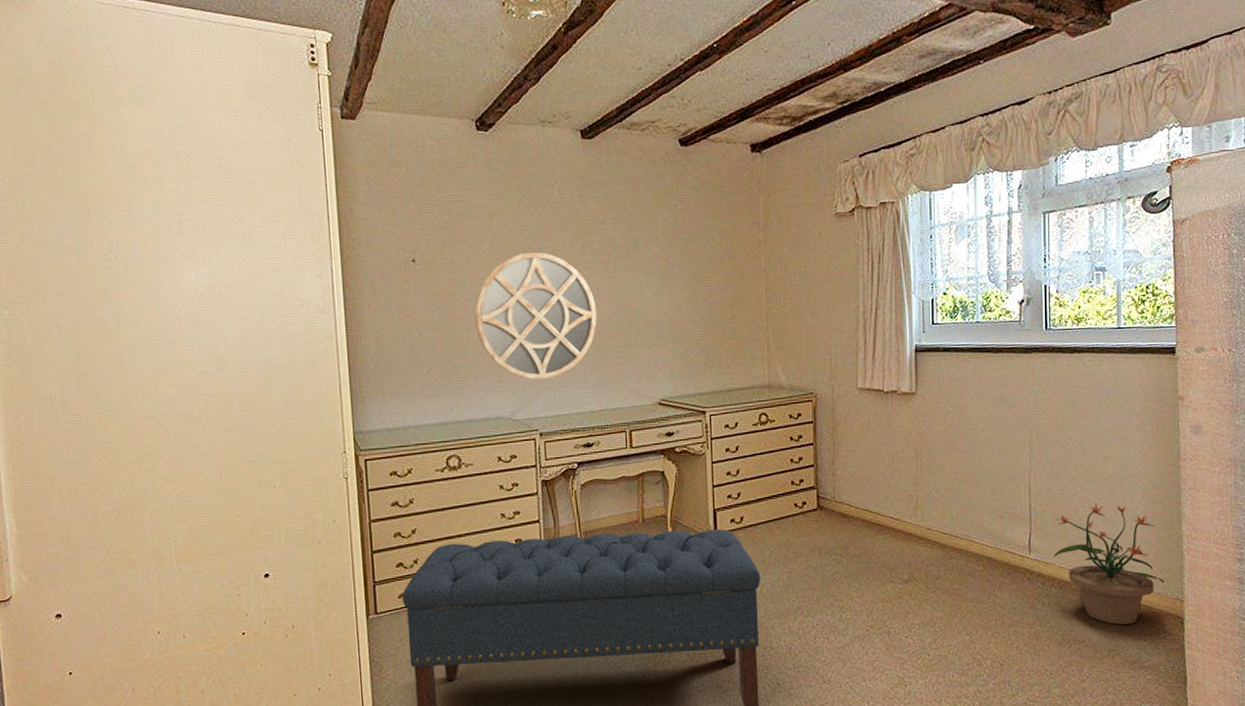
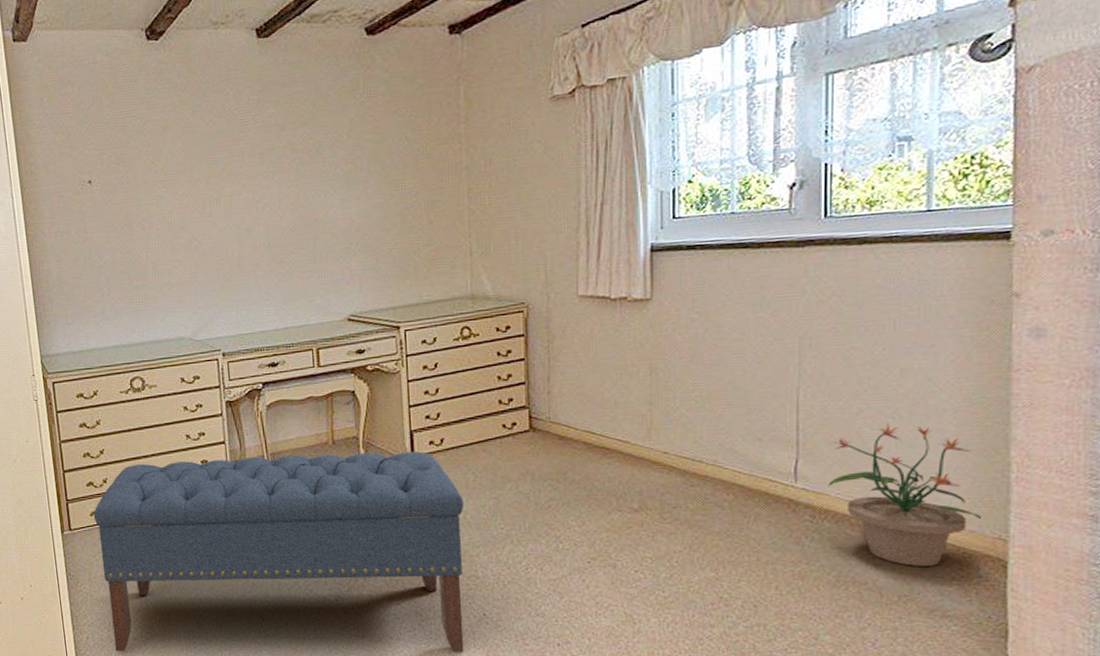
home mirror: present [474,252,597,380] -> none [151,164,280,299]

